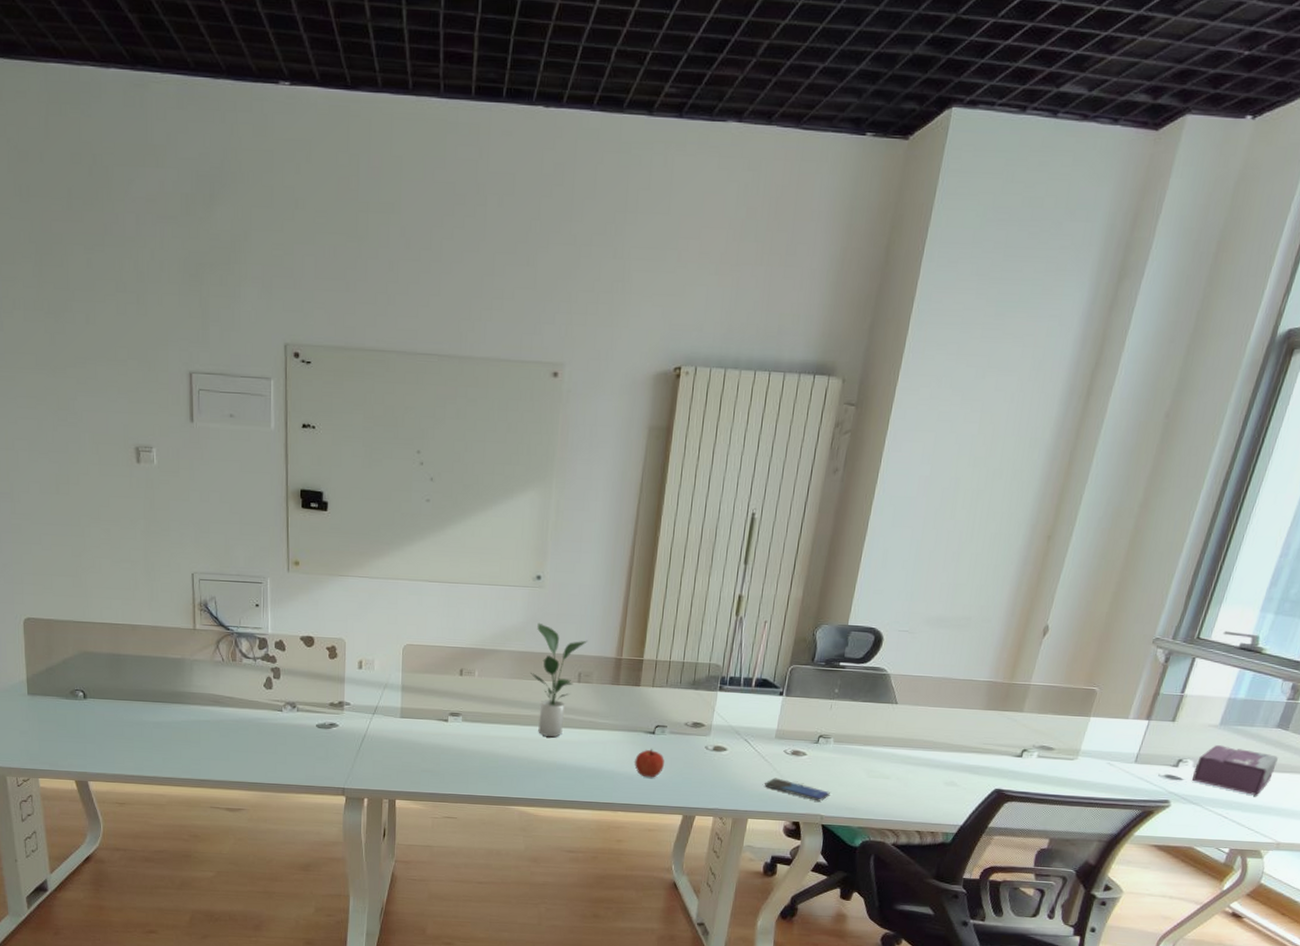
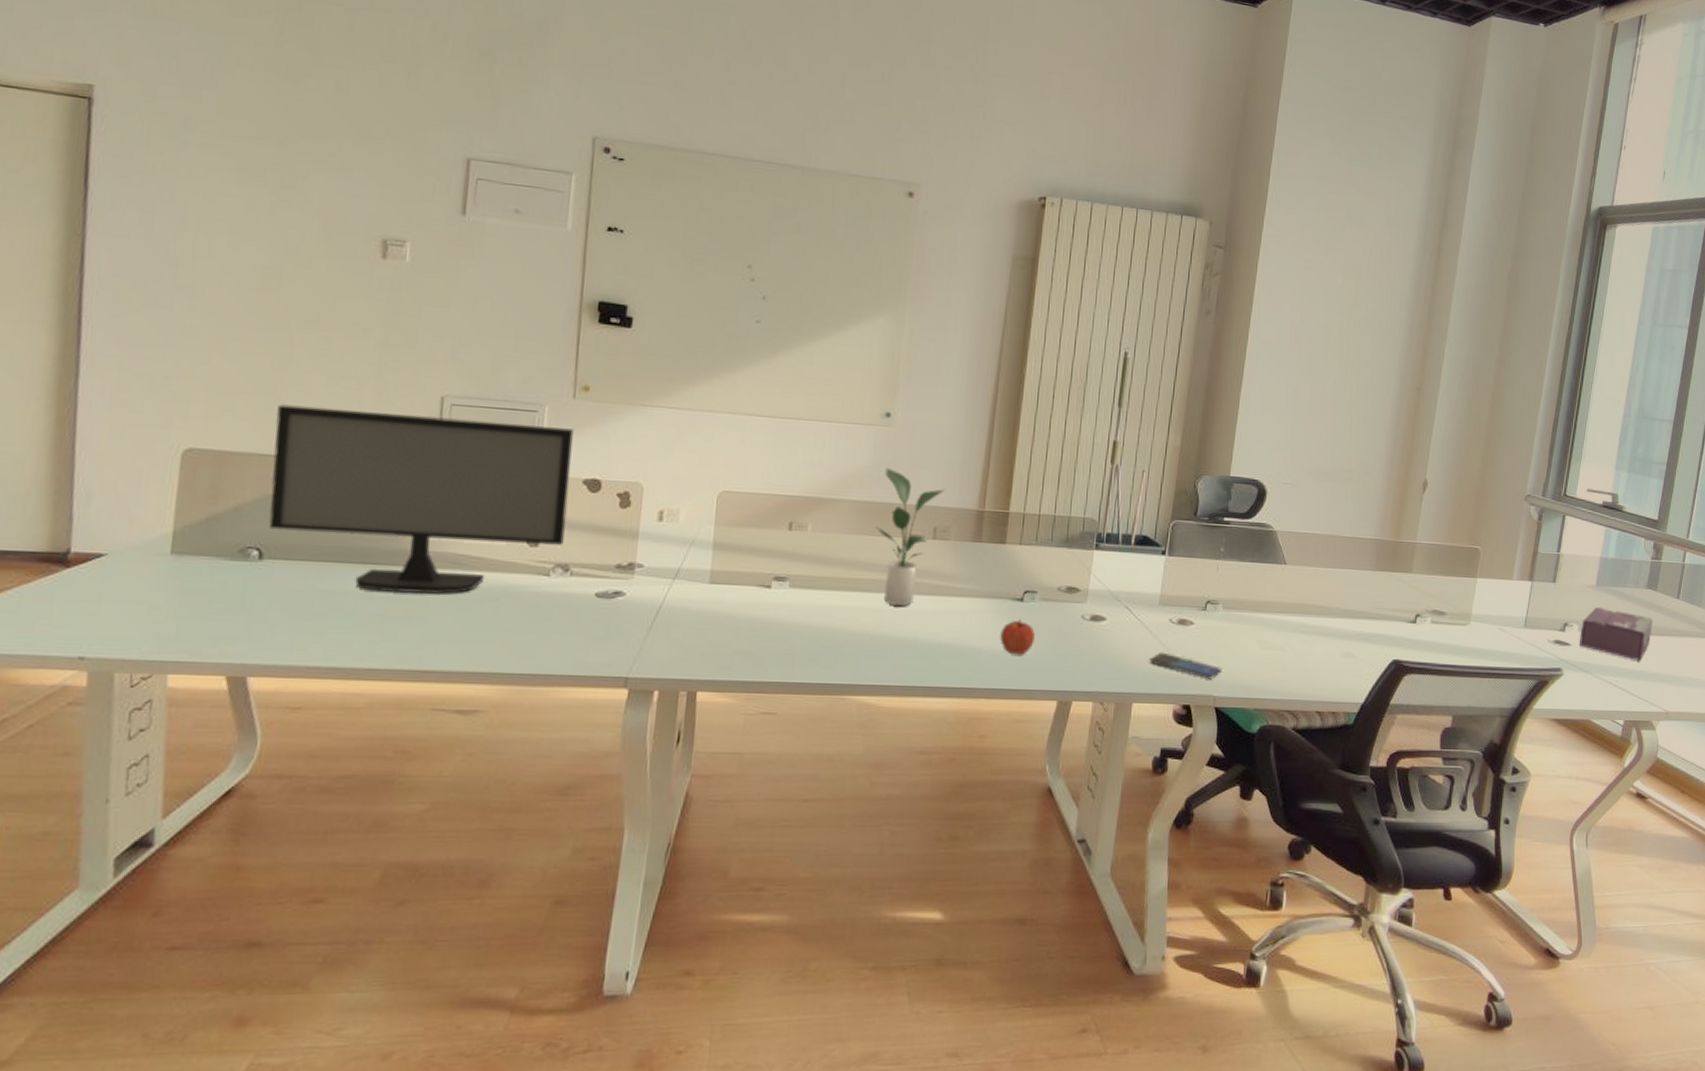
computer monitor: none [81,583,291,725] -> present [268,404,574,594]

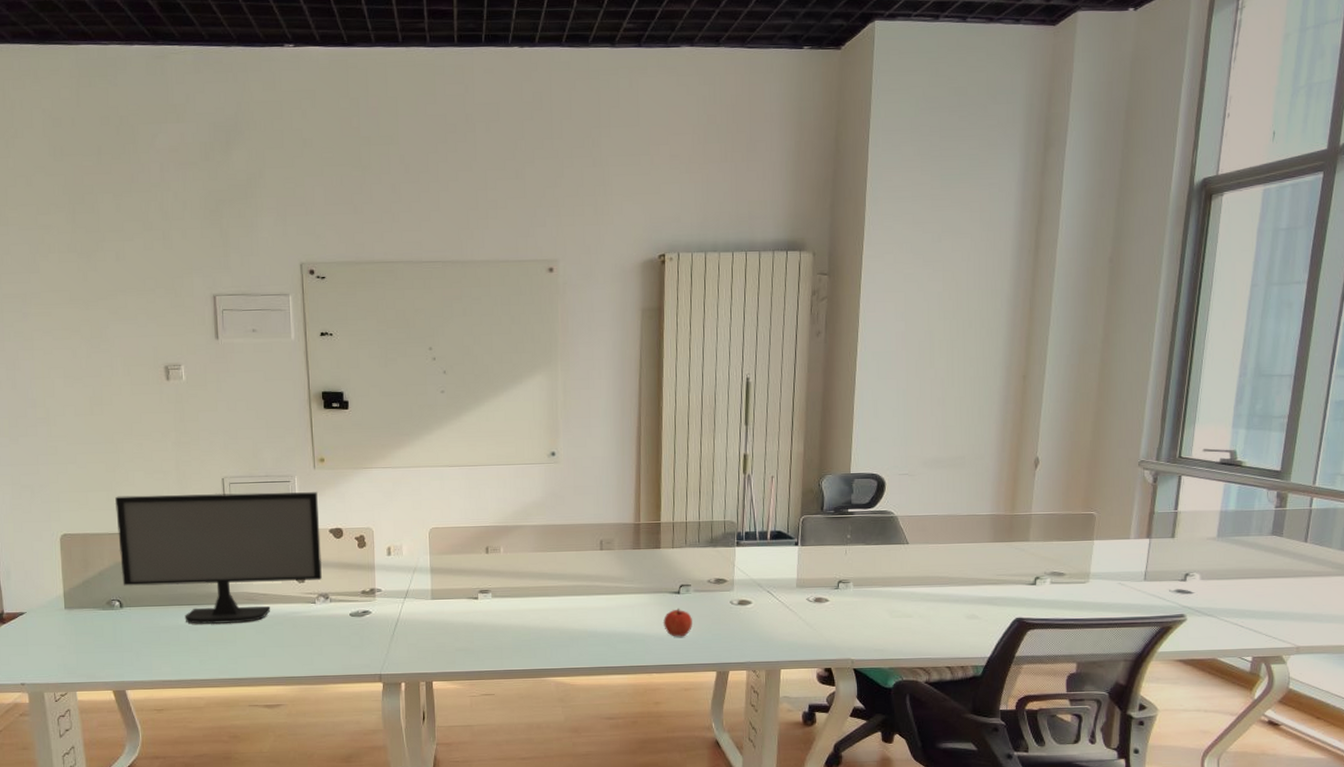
potted plant: present [876,467,945,607] -> none [554,496,605,606]
smartphone: present [1150,652,1222,680] -> none [792,626,857,646]
tissue box: present [1580,607,1653,662] -> none [1202,557,1279,603]

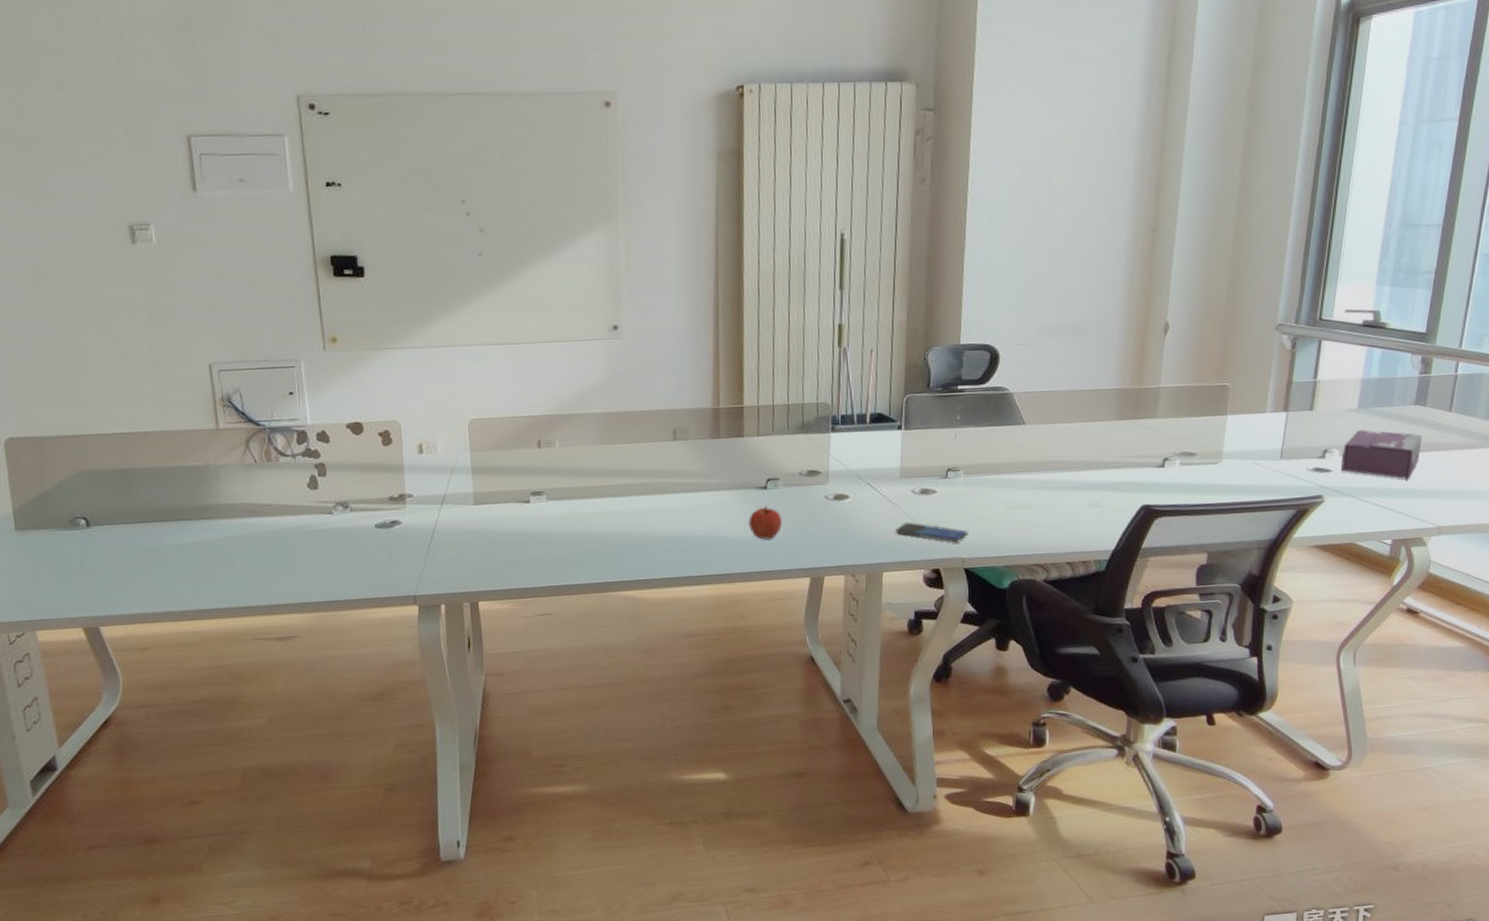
computer monitor: present [115,492,322,624] -> none [73,379,339,544]
smartphone: none [792,626,857,646] -> present [896,522,968,543]
tissue box: none [1202,557,1279,603] -> present [1342,430,1422,480]

